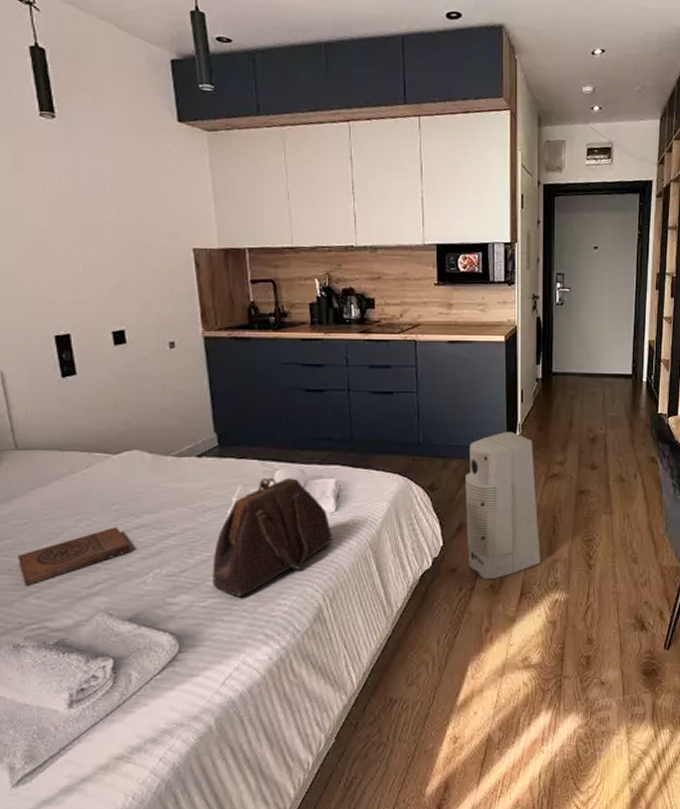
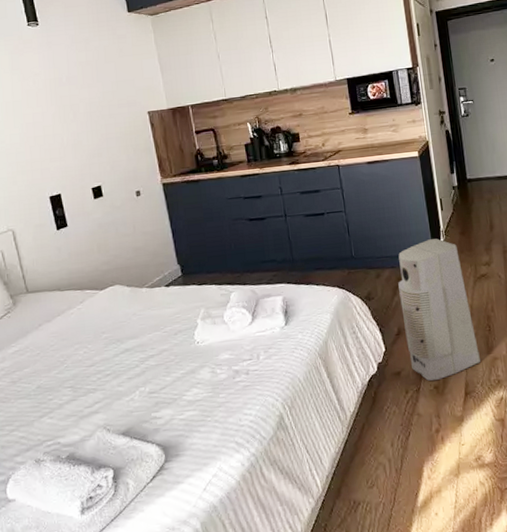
book: present [18,527,131,585] -> none [34,352,120,407]
handbag: present [212,477,333,597] -> none [186,298,286,409]

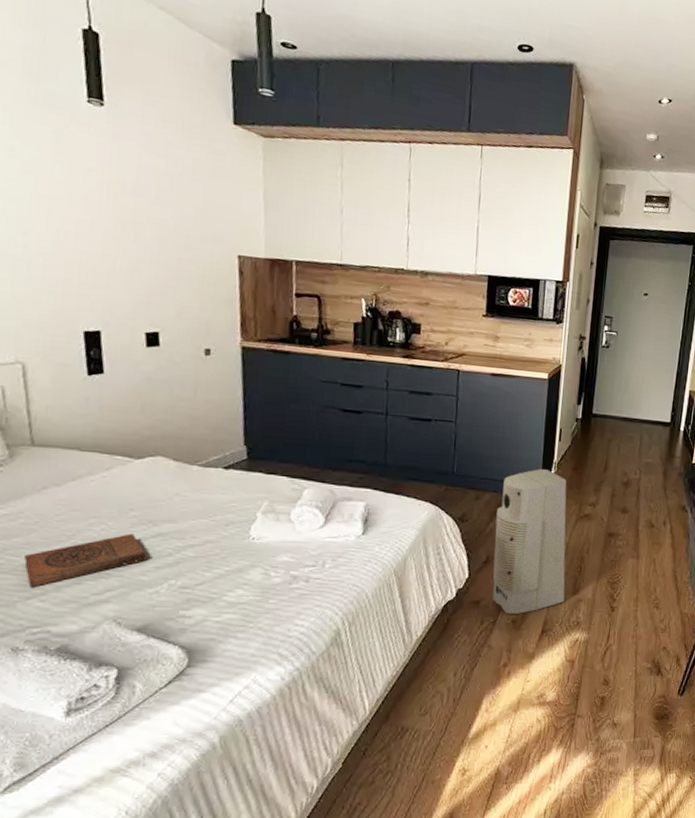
book: none [34,352,120,407] -> present [24,533,146,587]

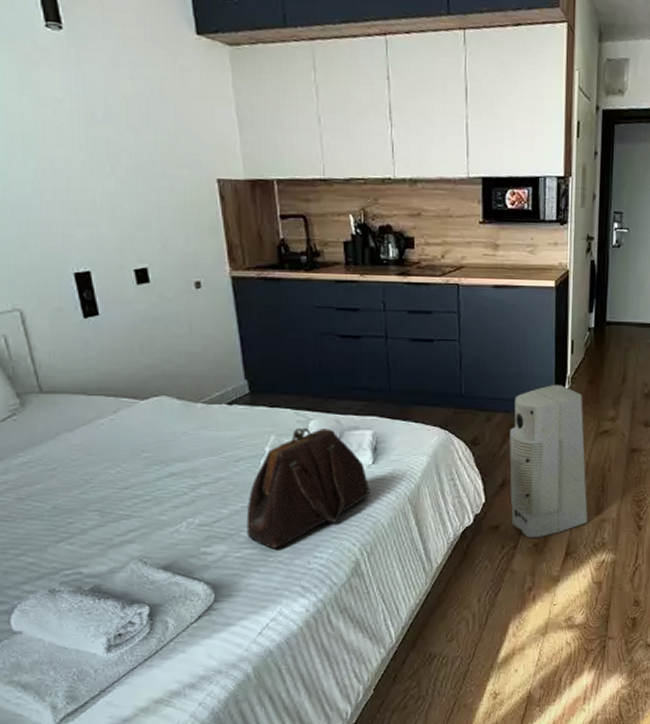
book: present [24,533,146,587] -> none [49,474,162,531]
handbag: none [228,495,358,614] -> present [246,427,370,548]

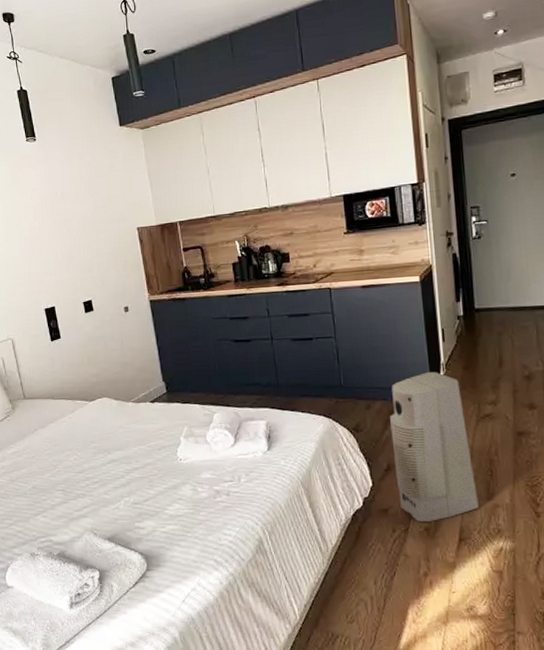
handbag: present [246,427,370,548] -> none [168,420,267,525]

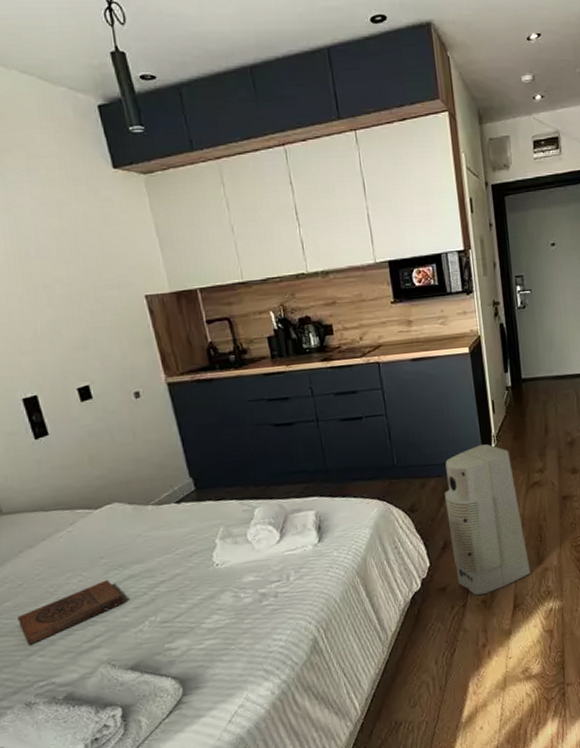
book: none [30,461,106,506] -> present [17,579,124,645]

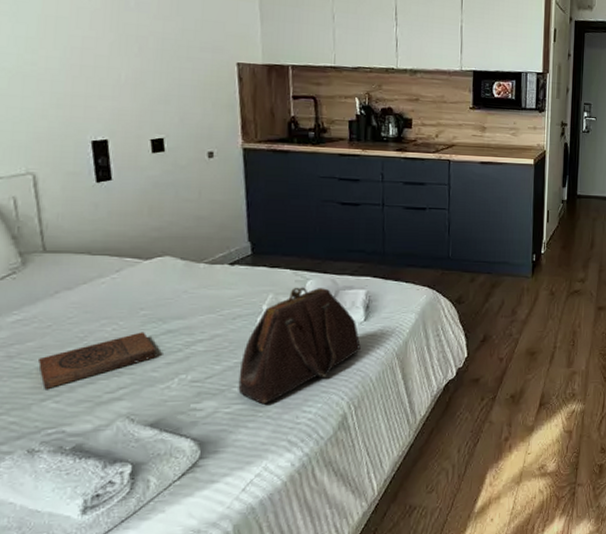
handbag: none [204,514,320,636] -> present [238,287,361,403]
air purifier: present [445,444,531,595] -> none [490,250,560,390]

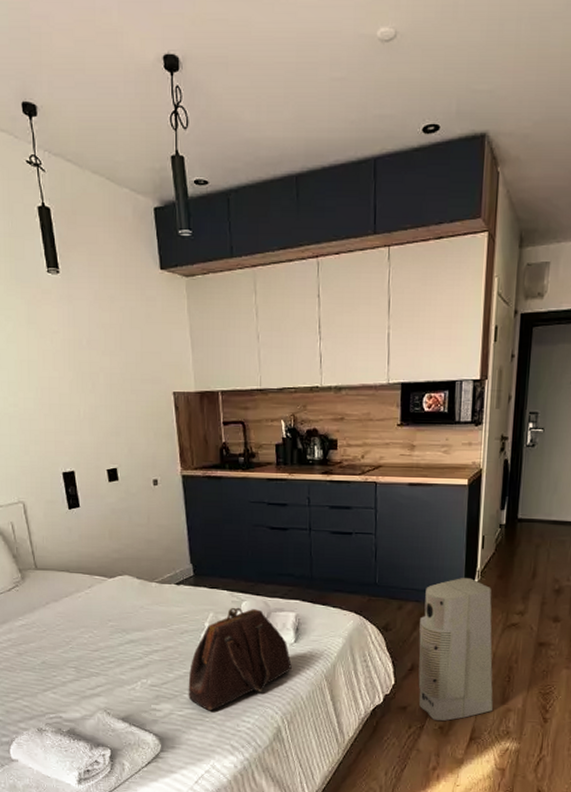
book: present [38,332,157,389] -> none [39,640,123,682]
air purifier: none [490,250,560,390] -> present [418,578,493,721]

